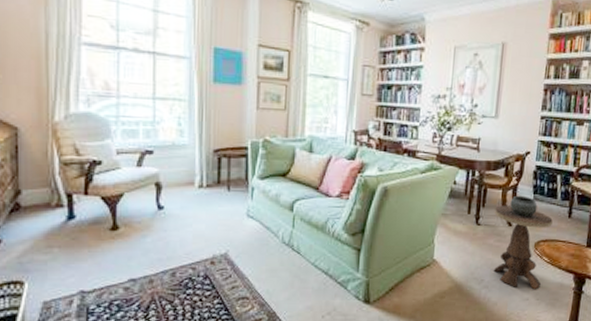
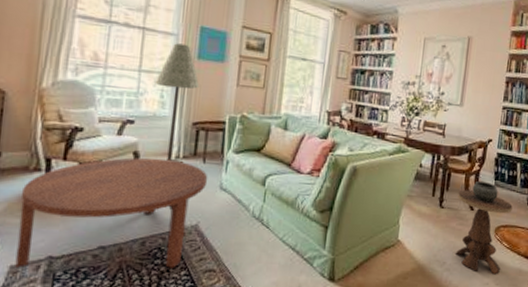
coffee table: none [47,188,234,303] -> present [15,157,208,268]
floor lamp: none [171,67,218,192] -> present [155,43,200,163]

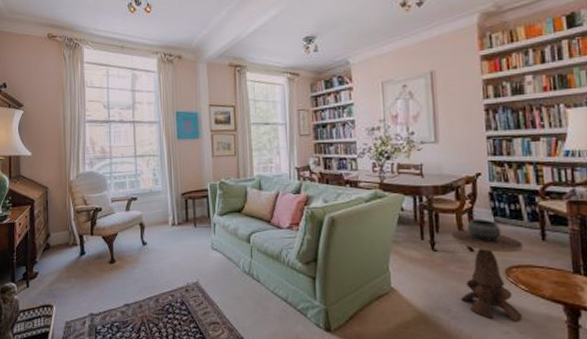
coffee table: present [15,157,208,268] -> none [67,227,201,323]
floor lamp: present [155,43,200,163] -> none [147,129,182,229]

